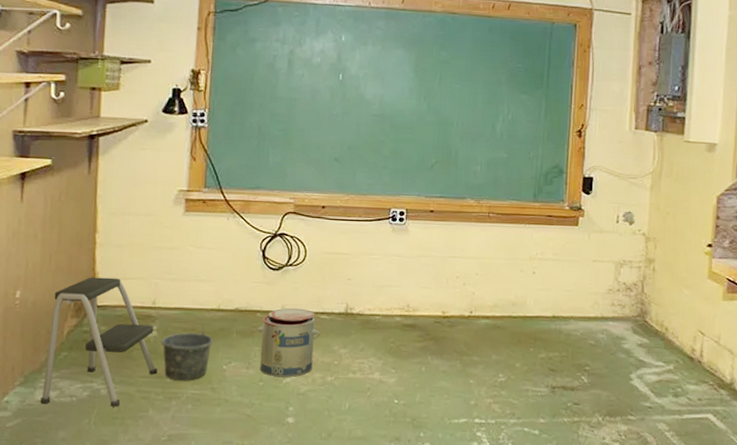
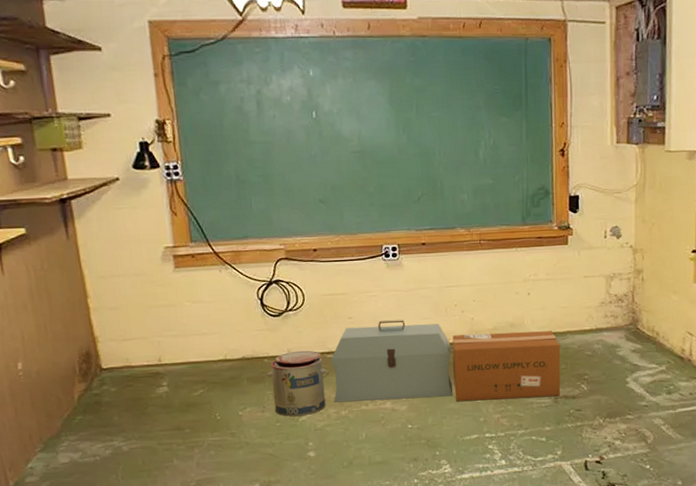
step stool: present [41,277,158,407] -> none [57,340,176,466]
bucket: present [161,314,214,381] -> none [173,367,226,430]
toolbox: none [321,286,448,373] -> present [331,320,452,403]
box: none [447,308,562,386] -> present [452,331,561,402]

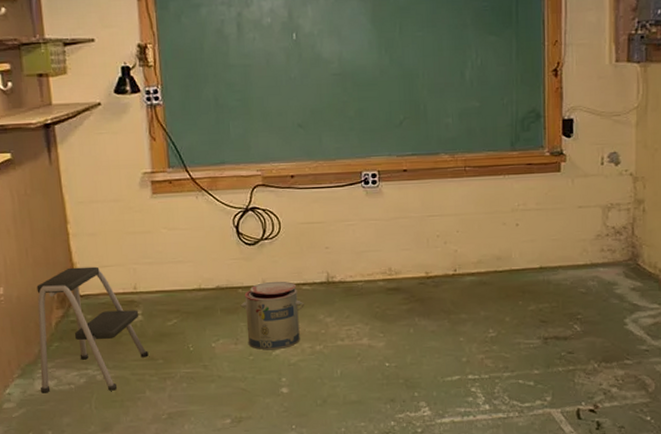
step stool: none [57,340,176,466] -> present [36,266,149,393]
toolbox: present [331,320,452,403] -> none [307,251,433,337]
box: present [452,331,561,402] -> none [433,265,551,340]

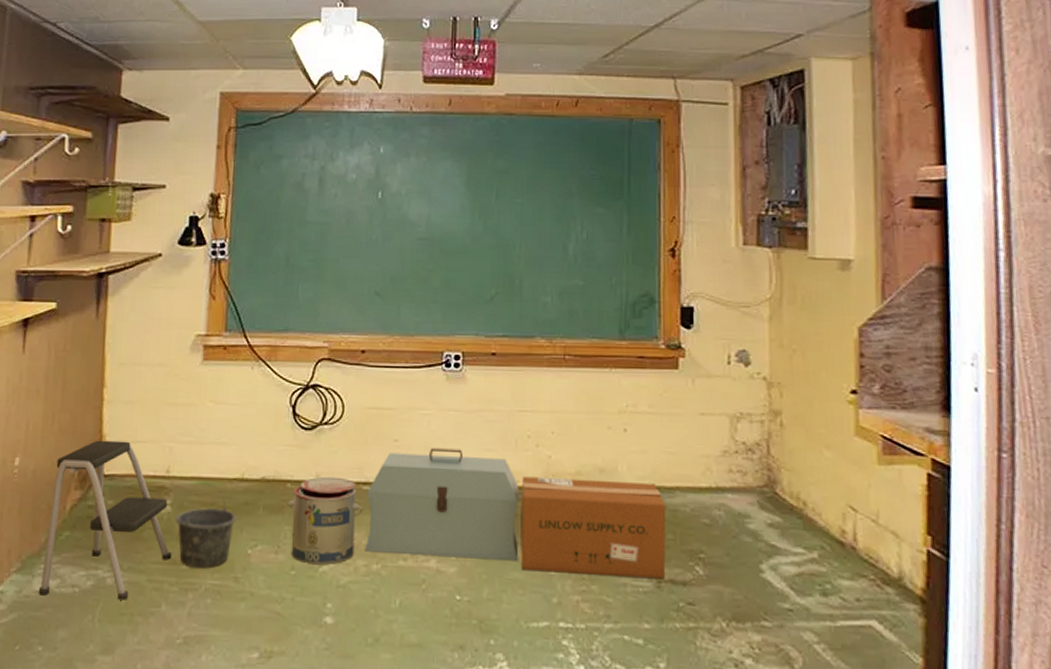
bucket: none [147,296,200,361] -> present [175,485,237,568]
toolbox: none [307,251,433,337] -> present [364,448,519,561]
box: none [433,265,551,340] -> present [520,477,667,580]

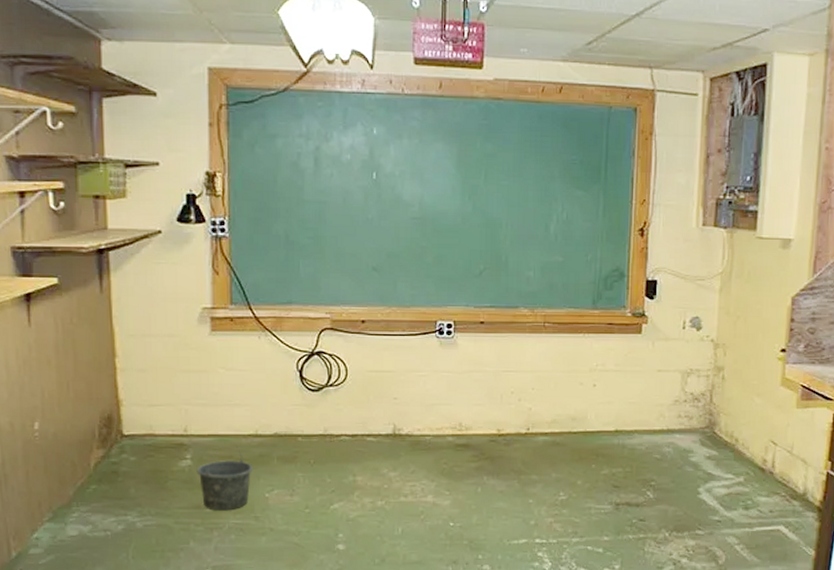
step stool: present [39,440,172,600] -> none [73,405,196,540]
paint can: present [287,476,363,565] -> none [299,430,367,504]
toolbox: present [364,448,519,561] -> none [370,404,504,493]
box: present [520,477,667,580] -> none [504,426,626,503]

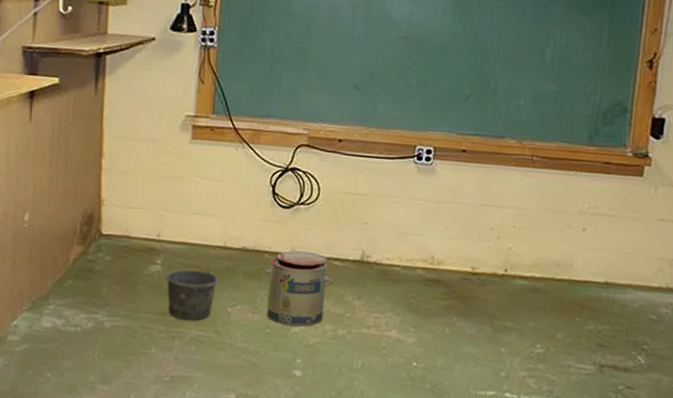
paint can: none [299,430,367,504] -> present [264,250,333,327]

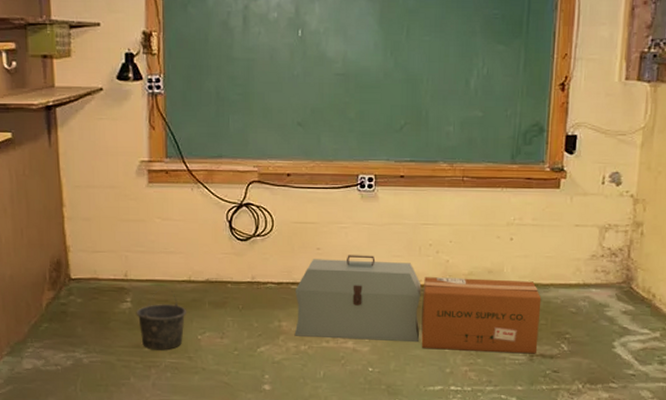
paint can: present [264,250,333,327] -> none [228,278,292,347]
toolbox: none [332,233,479,337] -> present [294,255,422,342]
box: none [474,264,617,365] -> present [421,277,542,354]

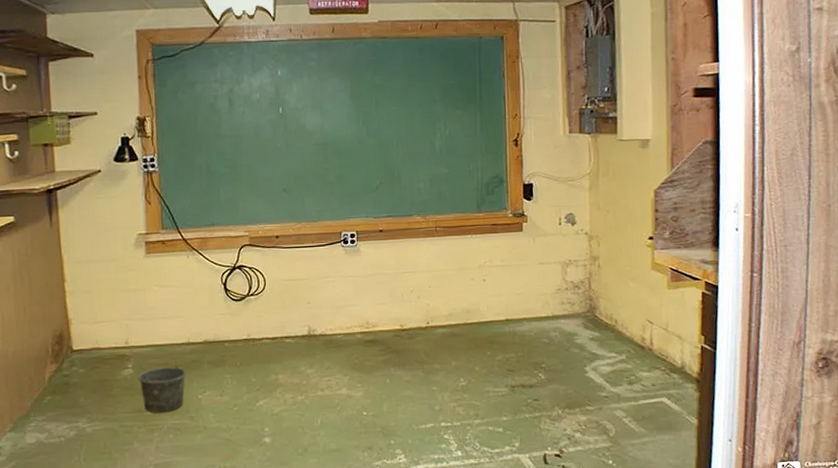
toolbox: present [294,255,422,342] -> none [290,305,408,388]
box: present [421,277,542,354] -> none [408,317,518,389]

